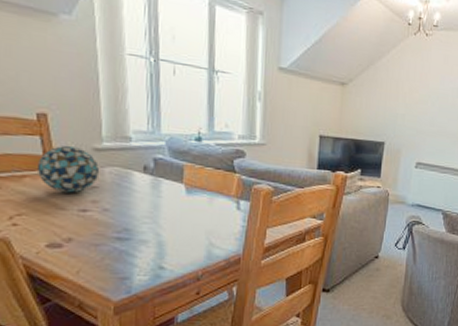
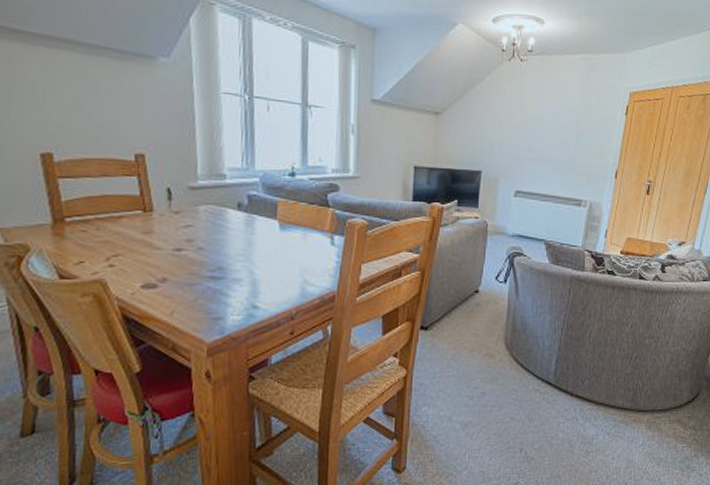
decorative ball: present [38,145,100,193] -> none [135,184,195,232]

